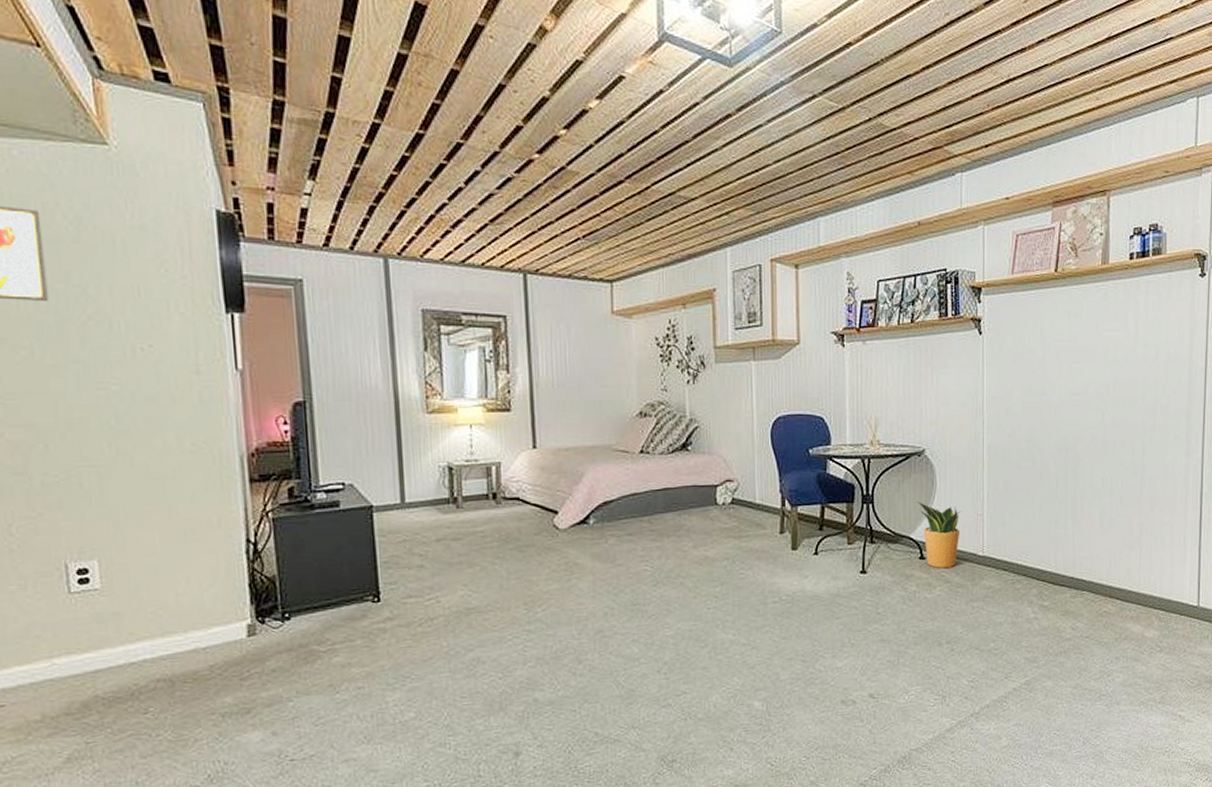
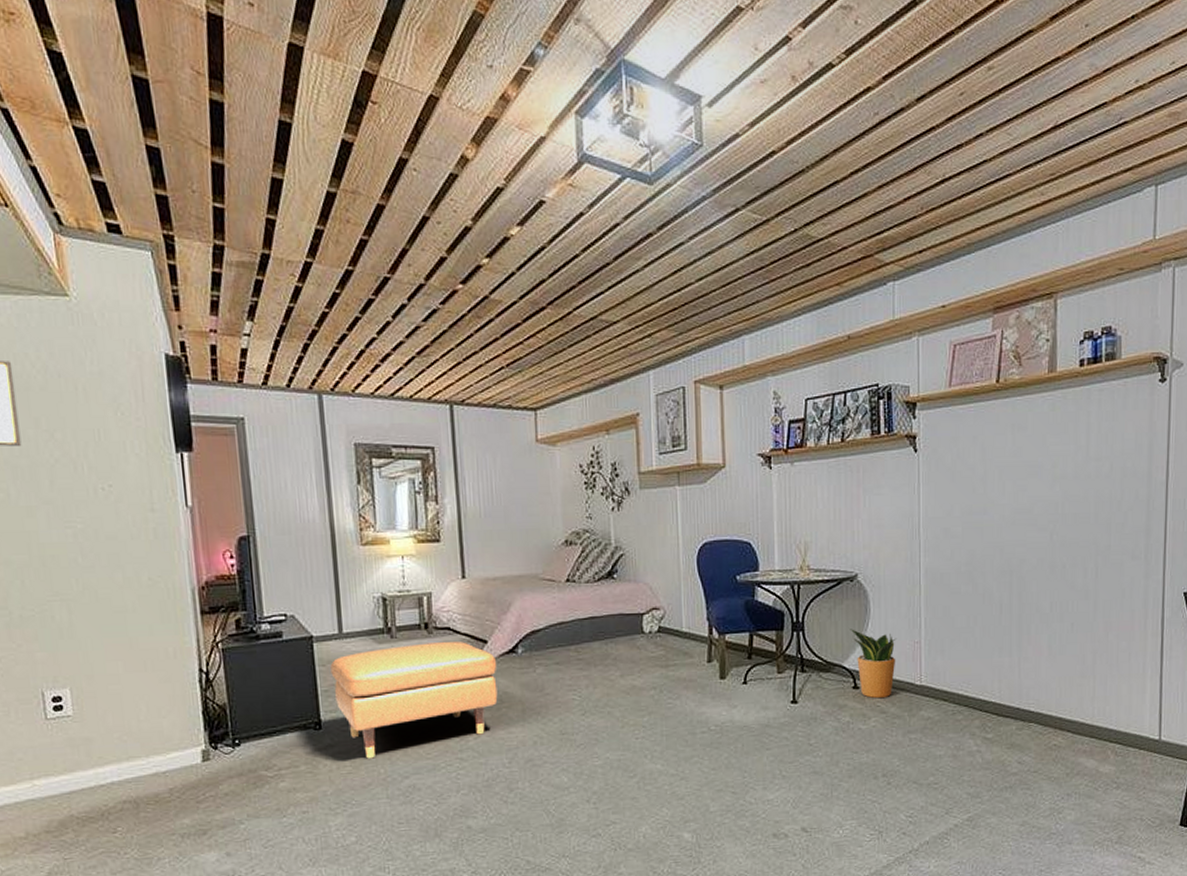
ottoman: none [391,512,568,632] -> present [330,642,498,759]

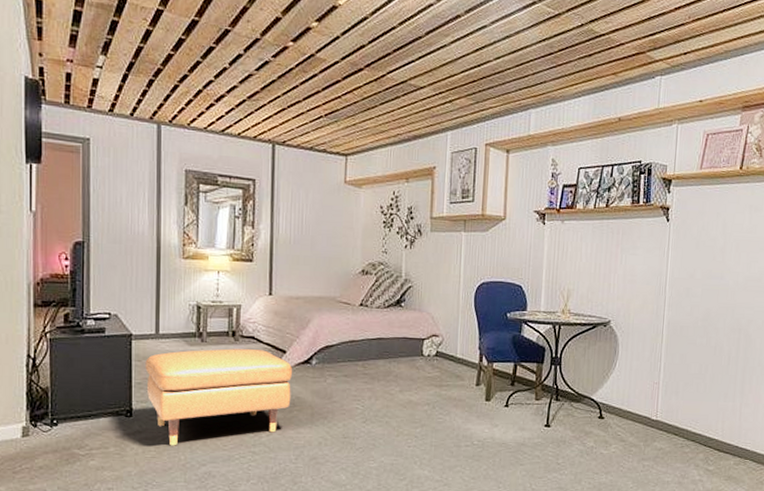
potted plant: present [850,629,896,699] -> none [600,367,639,429]

